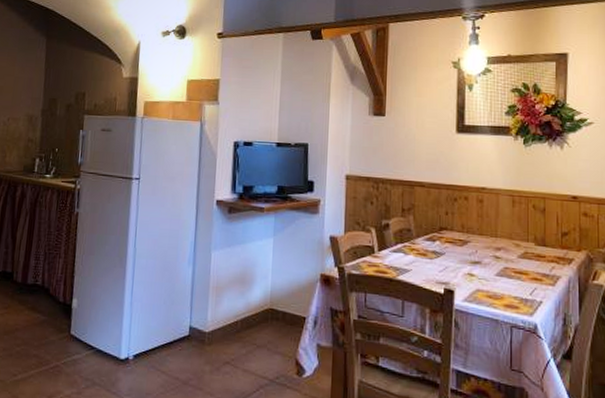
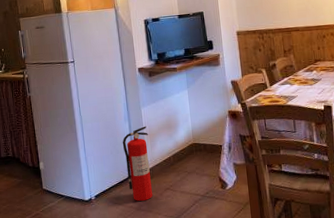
fire extinguisher: none [178,275,215,373] -> present [122,126,153,201]

